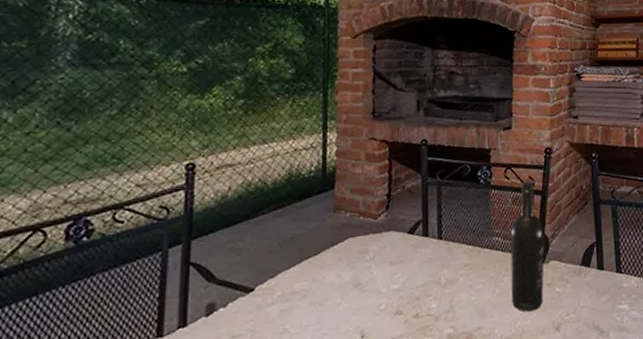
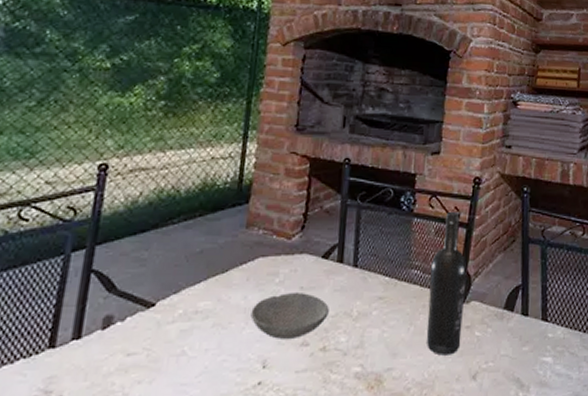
bowl: none [345,266,419,311] -> present [250,291,329,339]

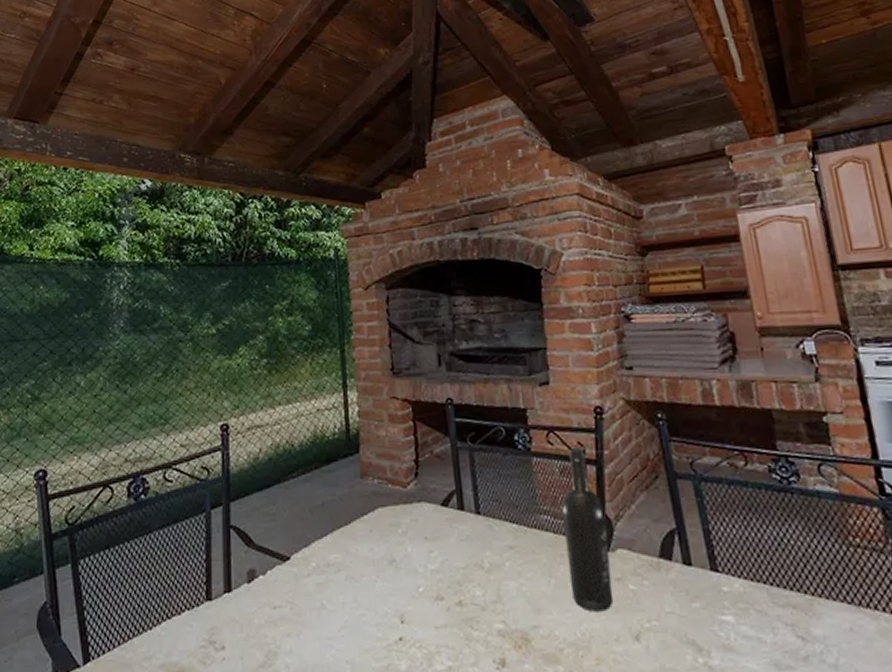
bowl: present [250,291,329,339] -> none [380,542,459,593]

